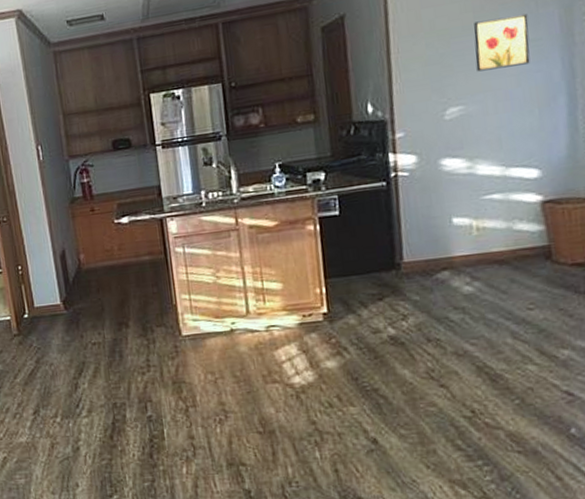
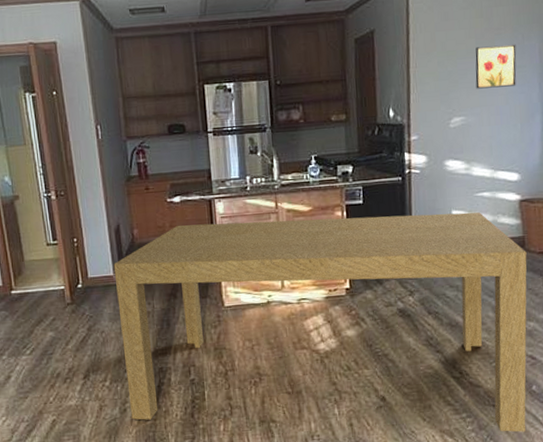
dining table: none [60,218,564,485] -> present [113,212,527,432]

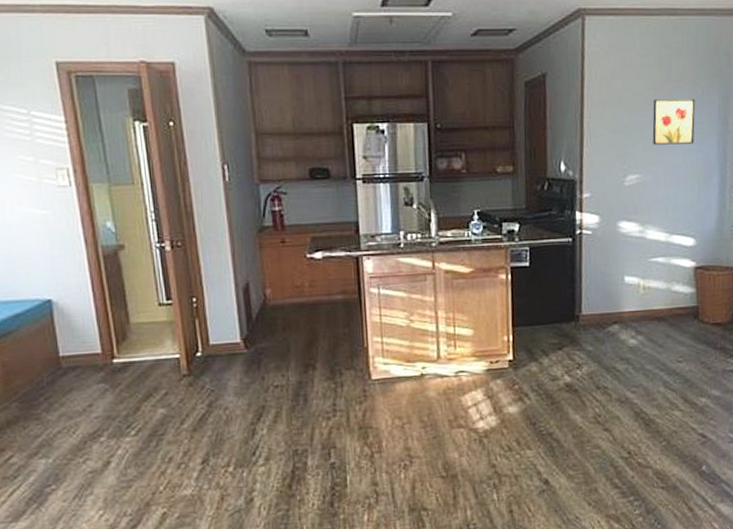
dining table: present [113,212,527,432] -> none [241,278,701,516]

